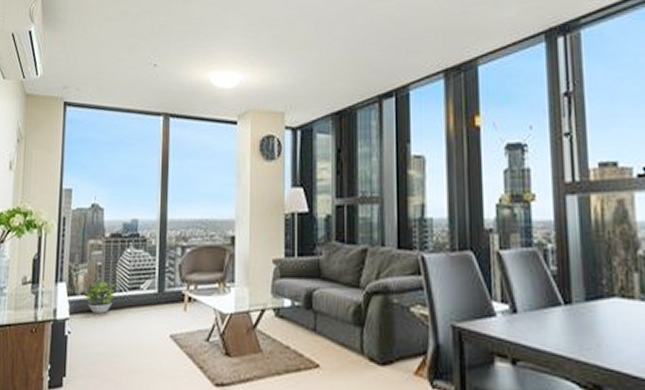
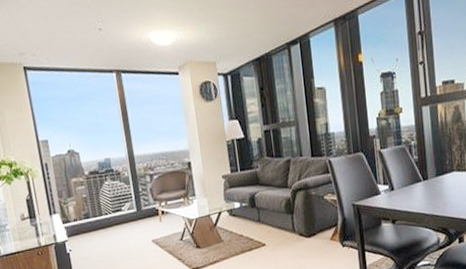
potted plant: present [84,280,115,315] -> none [76,208,102,234]

